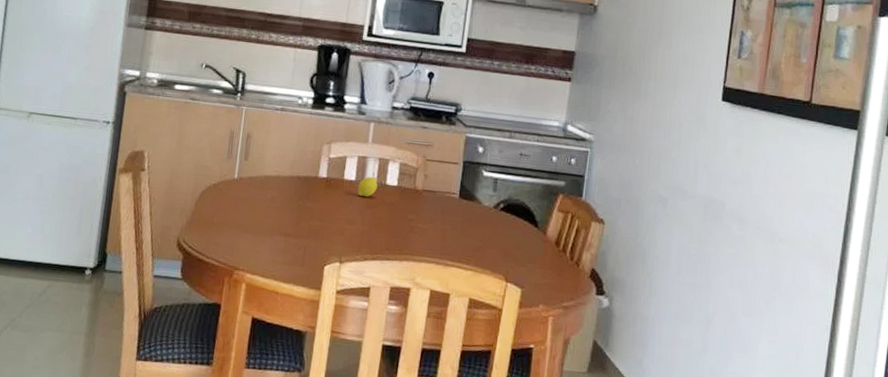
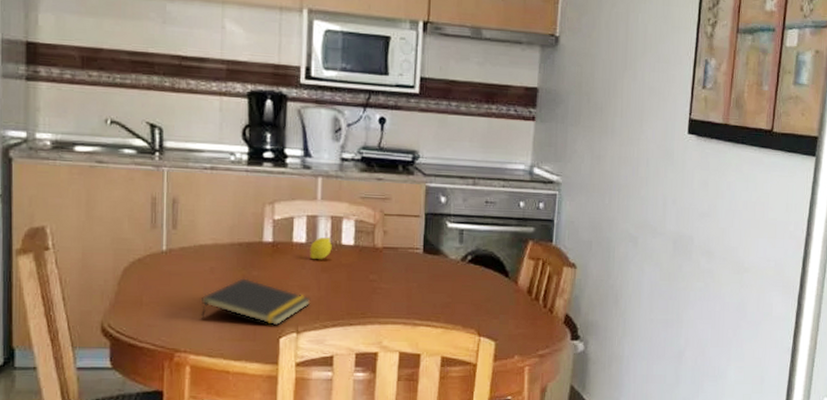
notepad: none [260,208,355,254] -> present [200,278,311,326]

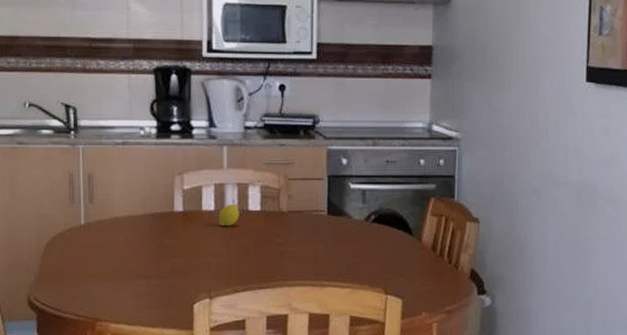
notepad: present [200,278,311,326] -> none [118,247,222,292]

